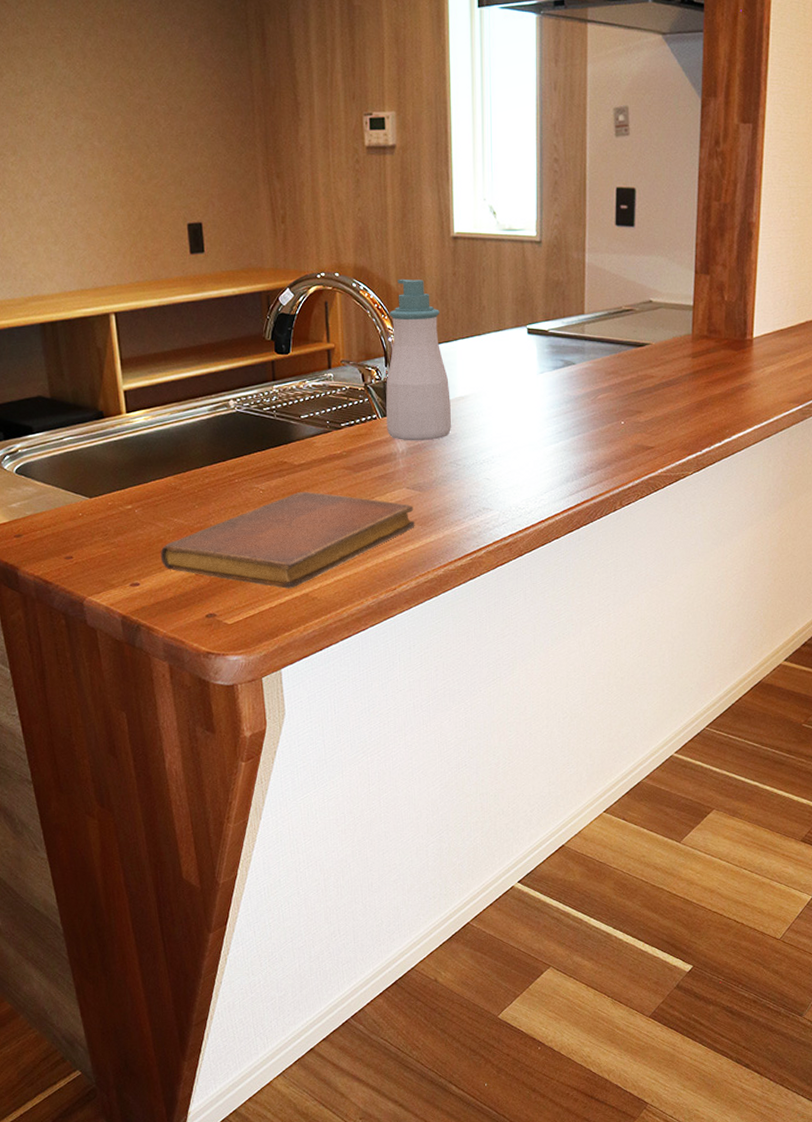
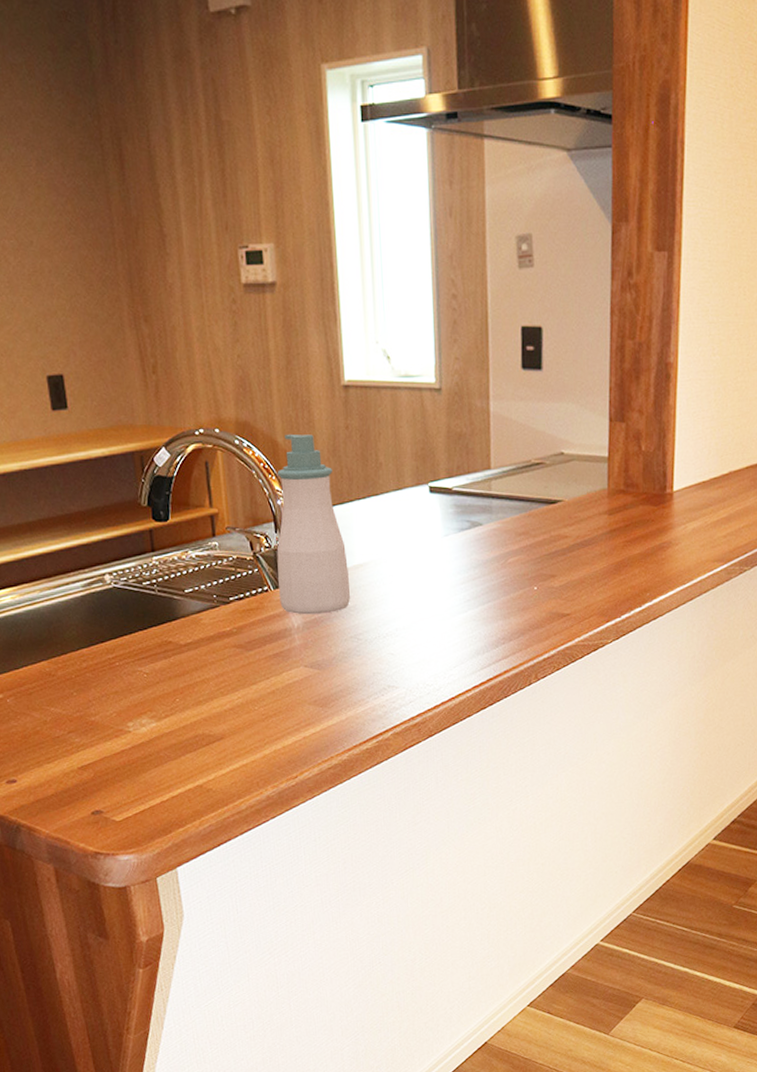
notebook: present [160,491,415,589] -> none [37,673,315,781]

